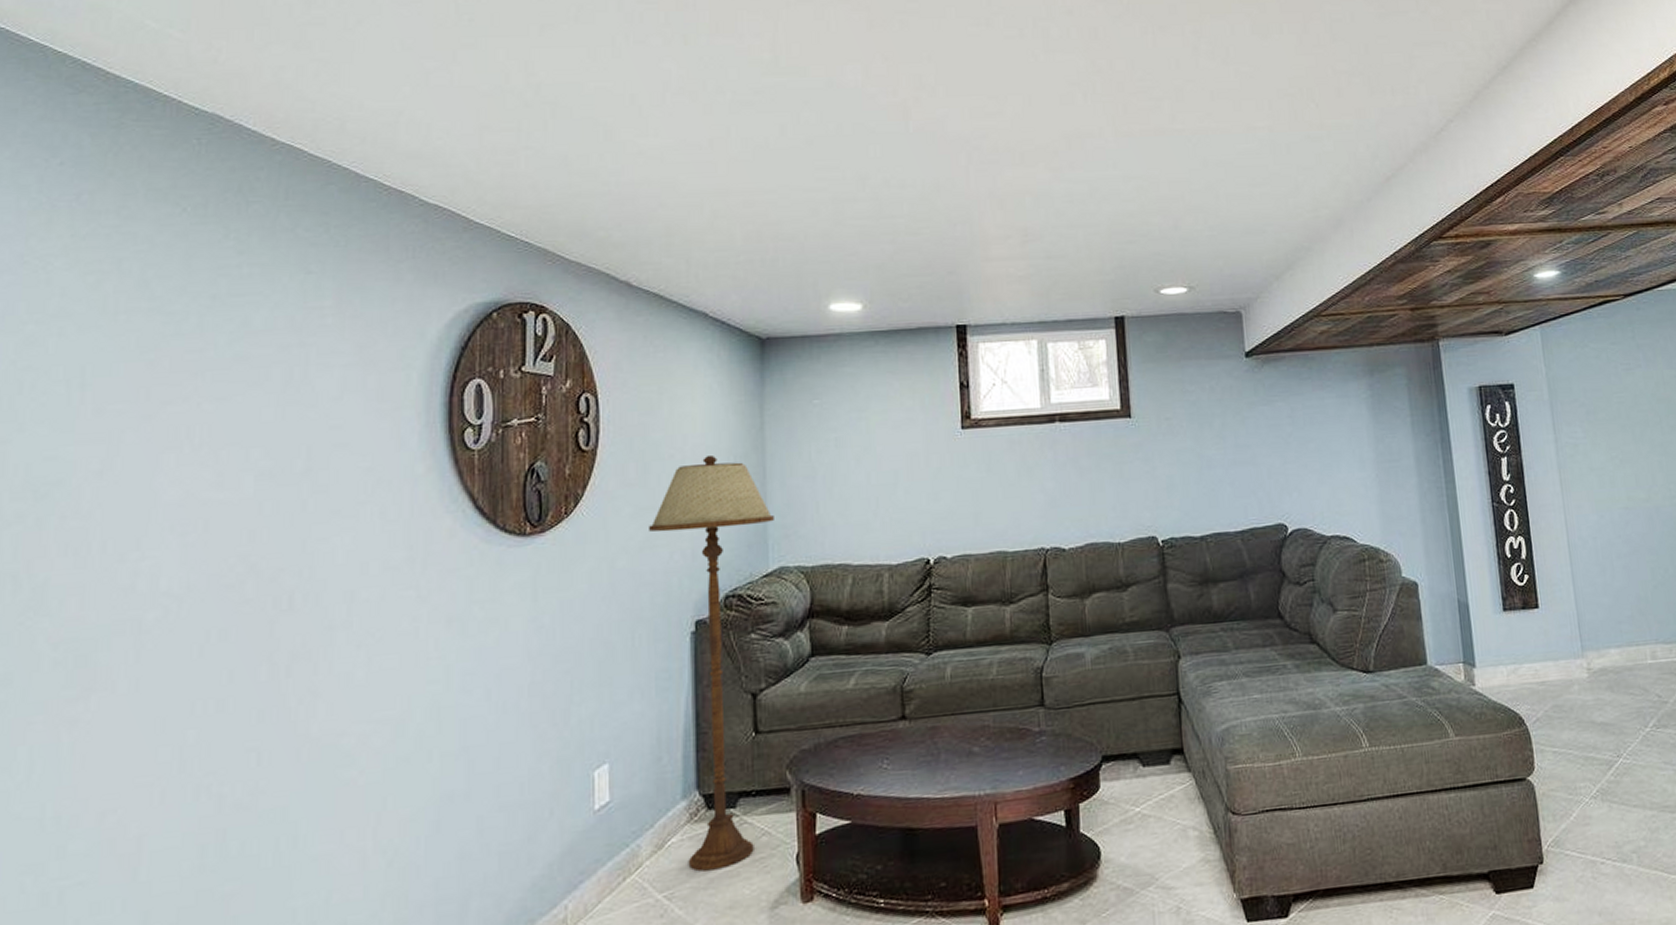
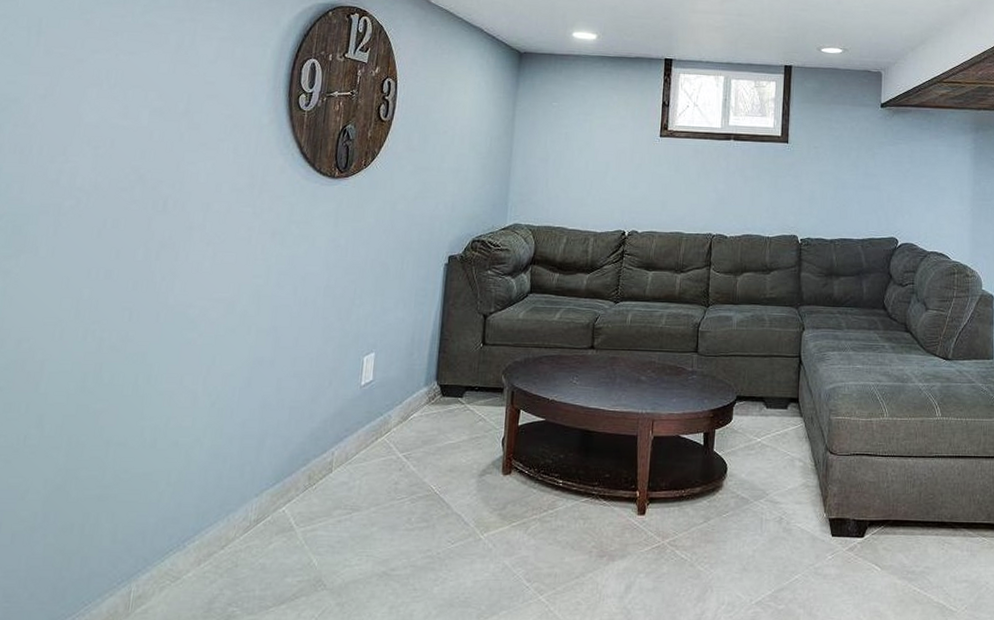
floor lamp: present [649,454,774,872] -> none [423,134,514,441]

